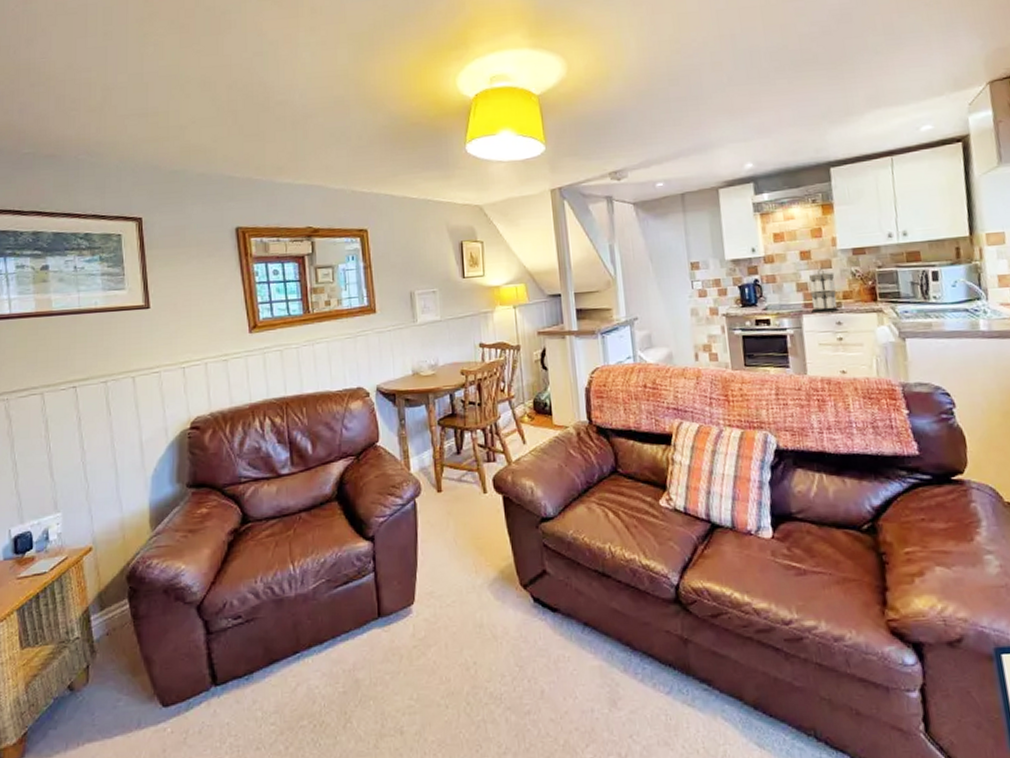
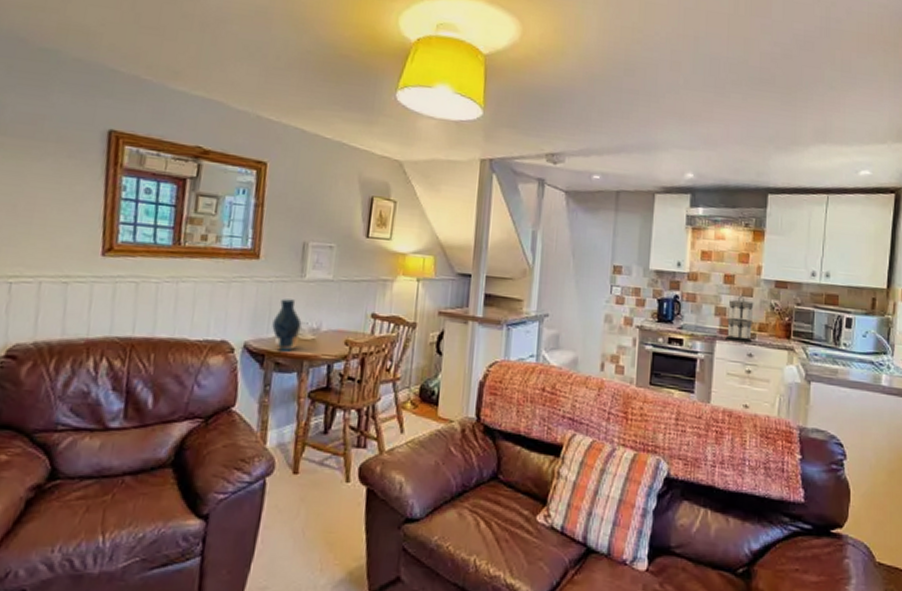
vase: none [397,343,422,390] -> present [272,299,302,353]

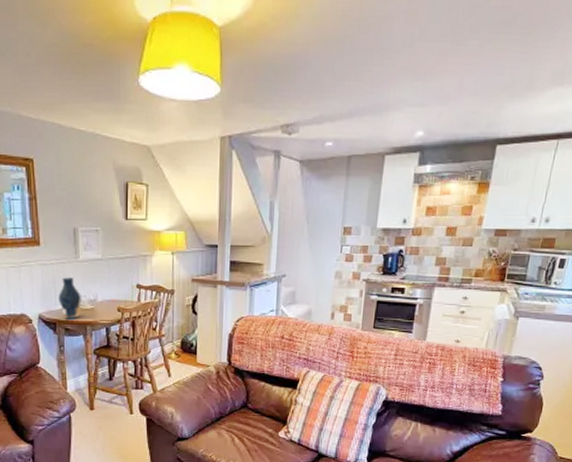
spice rack: present [725,295,754,343] -> none [443,245,473,288]

